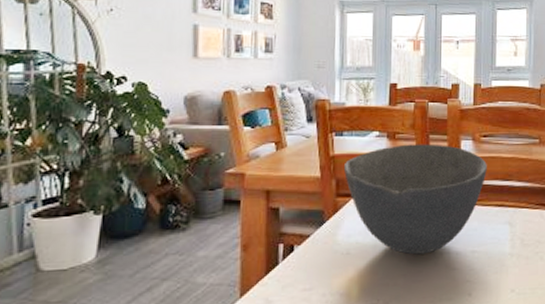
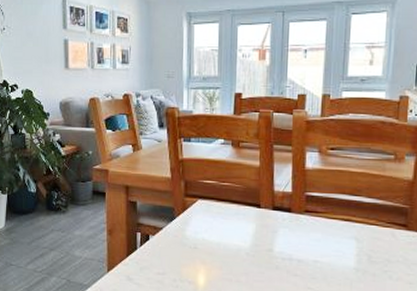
bowl: present [343,144,487,255] -> none [191,152,334,258]

